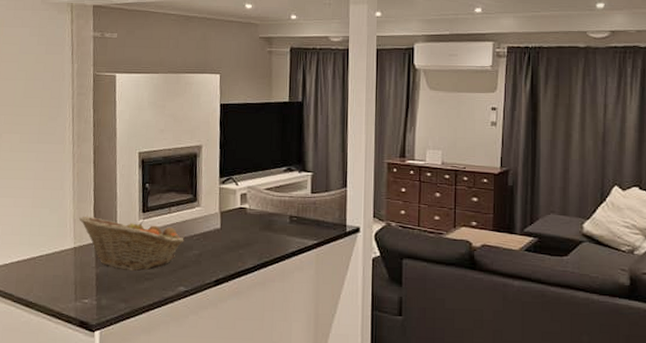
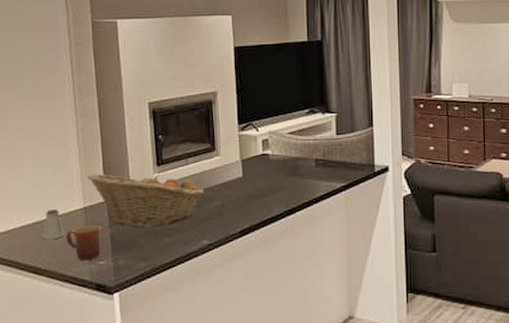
saltshaker: none [36,247,56,276] -> present [43,209,65,240]
mug: none [56,264,88,297] -> present [66,224,101,260]

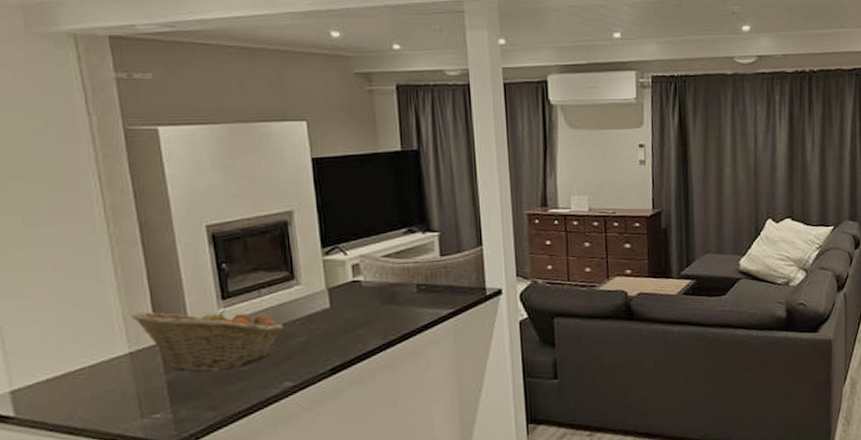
saltshaker: present [43,209,65,240] -> none [77,357,107,394]
mug: present [66,224,101,260] -> none [108,371,156,415]

